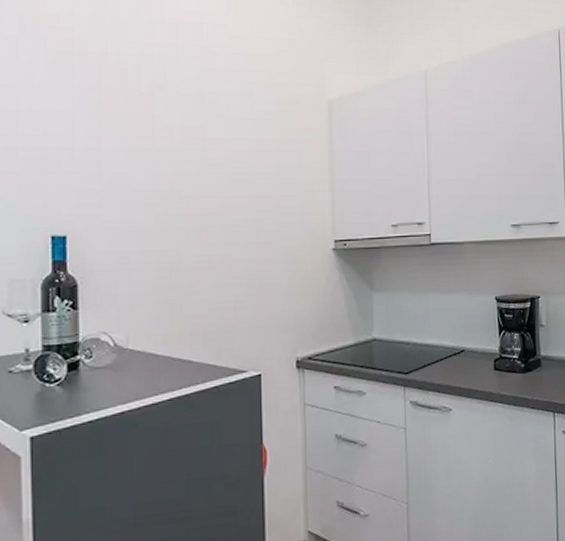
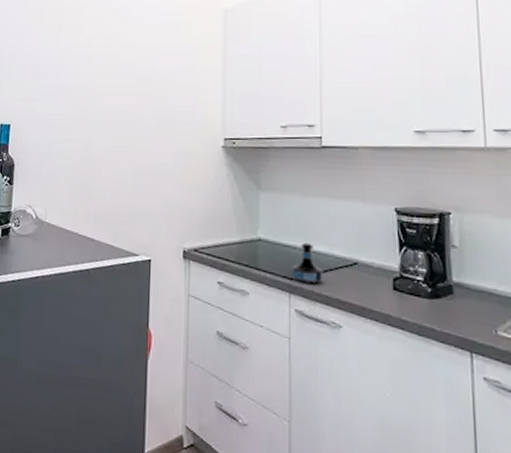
tequila bottle: none [405,337,434,376] -> present [291,242,323,285]

